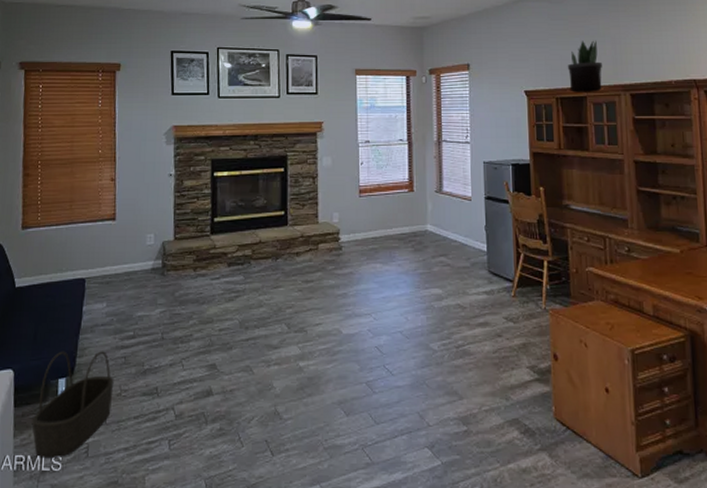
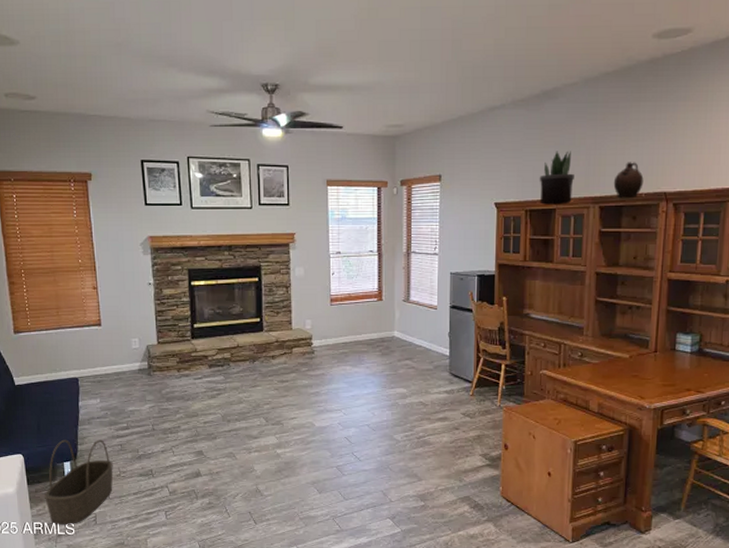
ceramic jug: none [641,51,672,86] -> present [613,162,644,199]

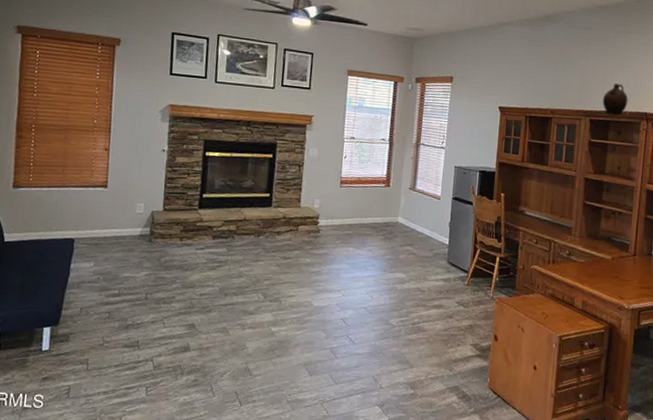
basket: present [44,439,113,524] -> none [15,303,98,396]
planter: present [539,151,574,205] -> none [539,67,569,115]

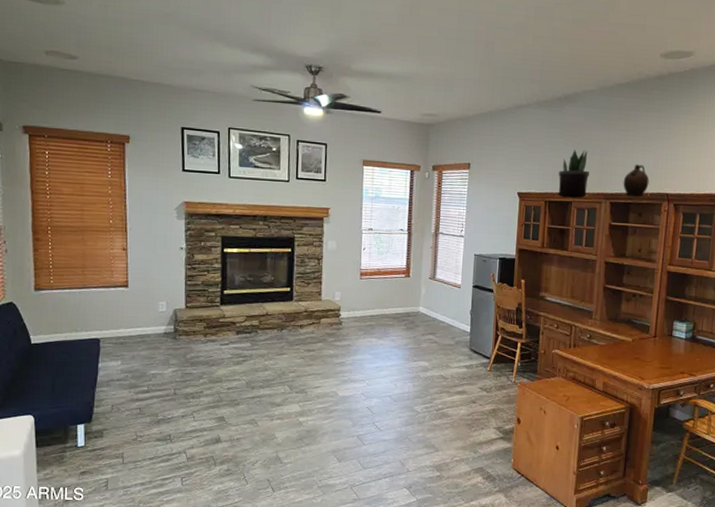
planter: none [539,67,569,115] -> present [558,149,589,199]

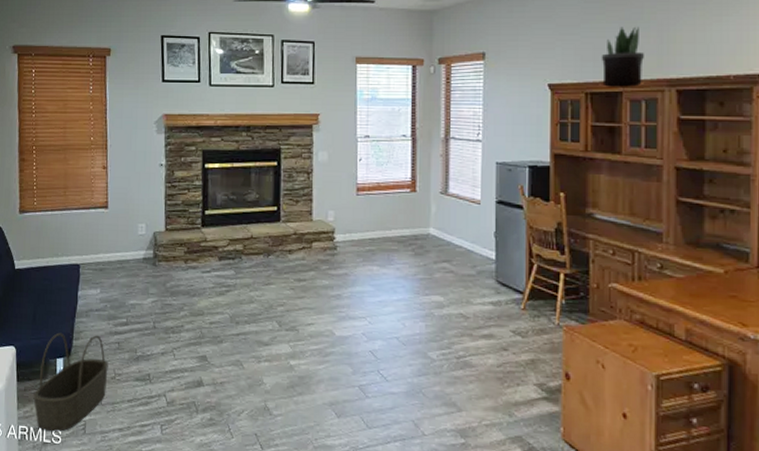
basket: none [54,401,130,489] -> present [33,332,109,432]
ceramic jug: present [623,164,649,197] -> none [693,39,731,82]

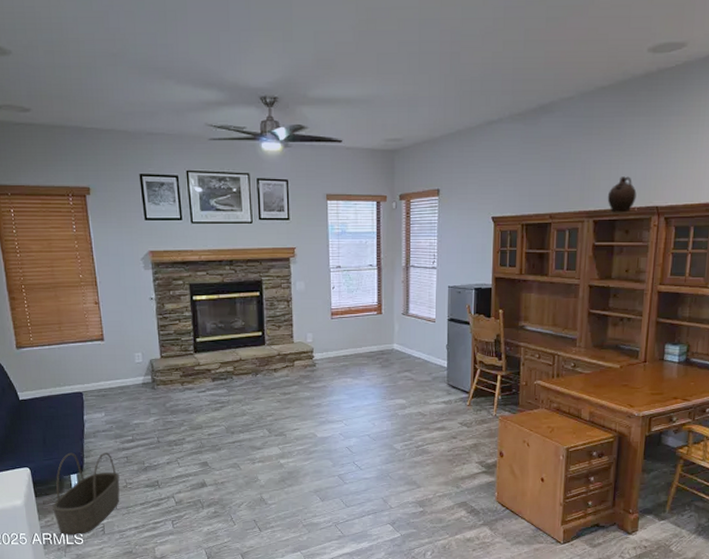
planter: present [601,26,644,87] -> none [535,165,569,219]
ceramic jug: none [693,39,731,82] -> present [607,176,637,213]

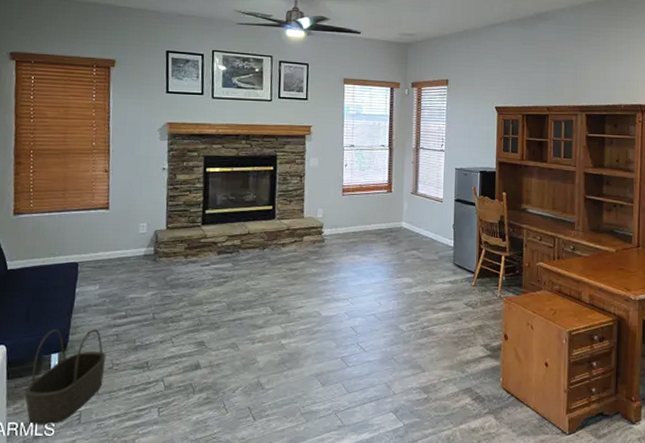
ceramic jug: present [607,176,637,213] -> none [597,77,622,109]

